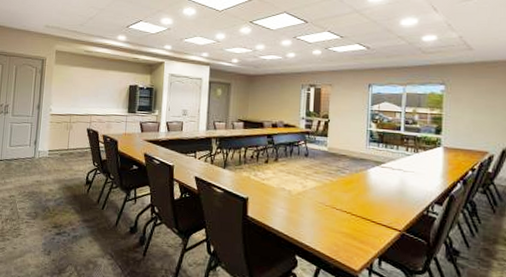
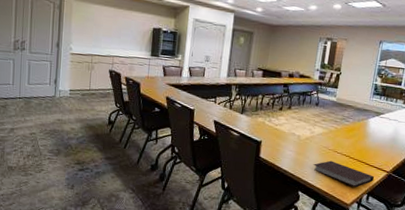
notebook: none [309,218,384,250] -> present [313,160,374,188]

